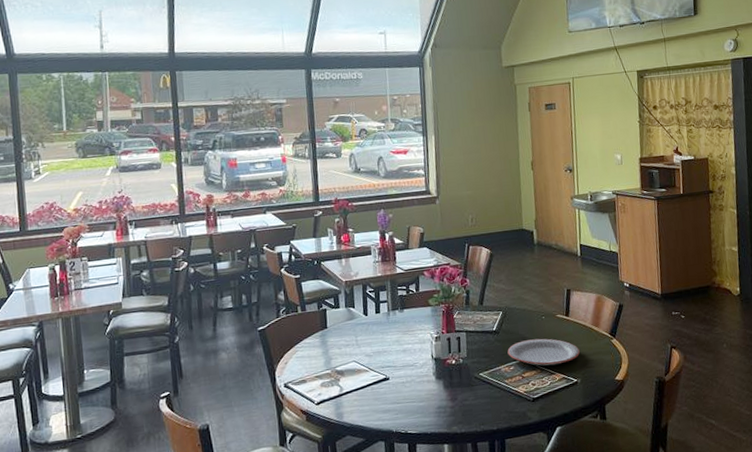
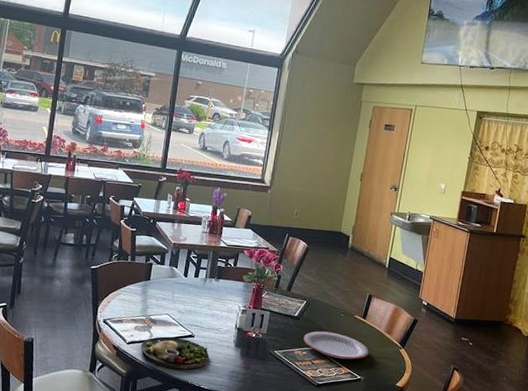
dinner plate: none [332,384,411,421] -> present [141,336,210,370]

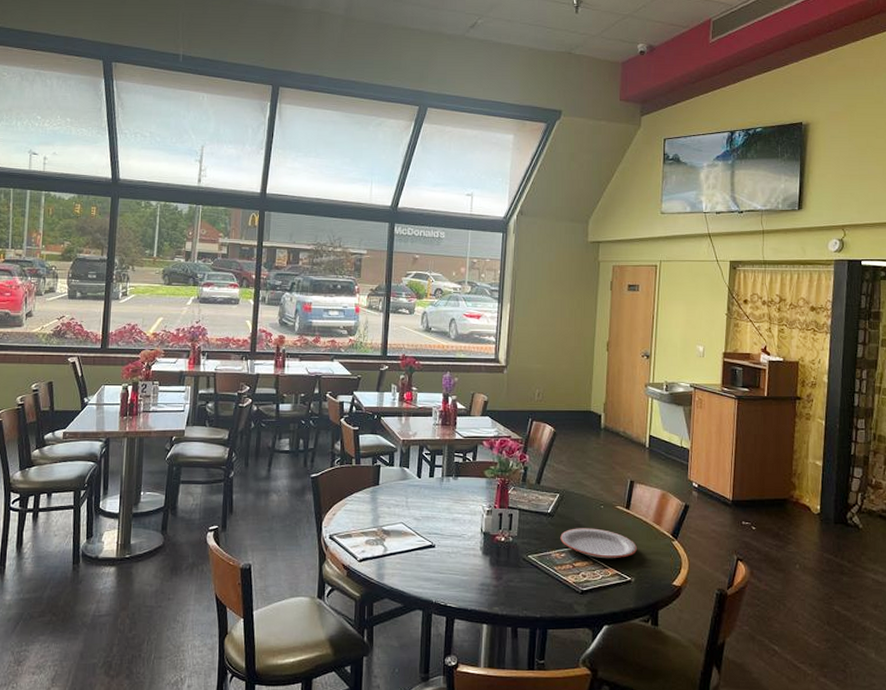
dinner plate: present [141,336,210,370] -> none [375,549,454,587]

